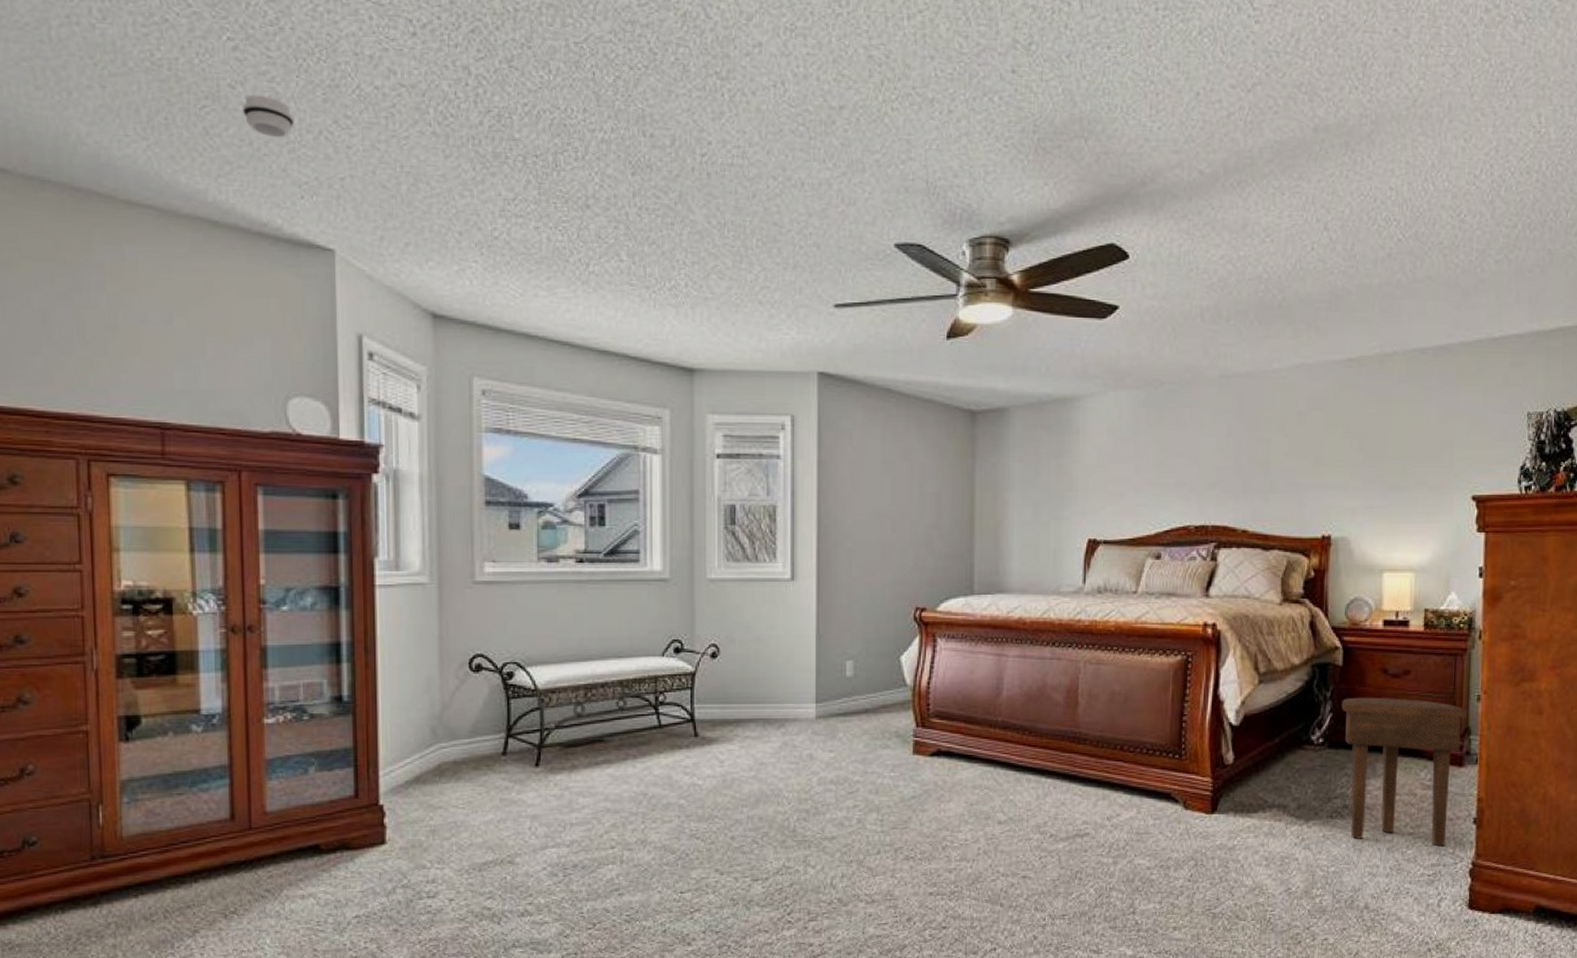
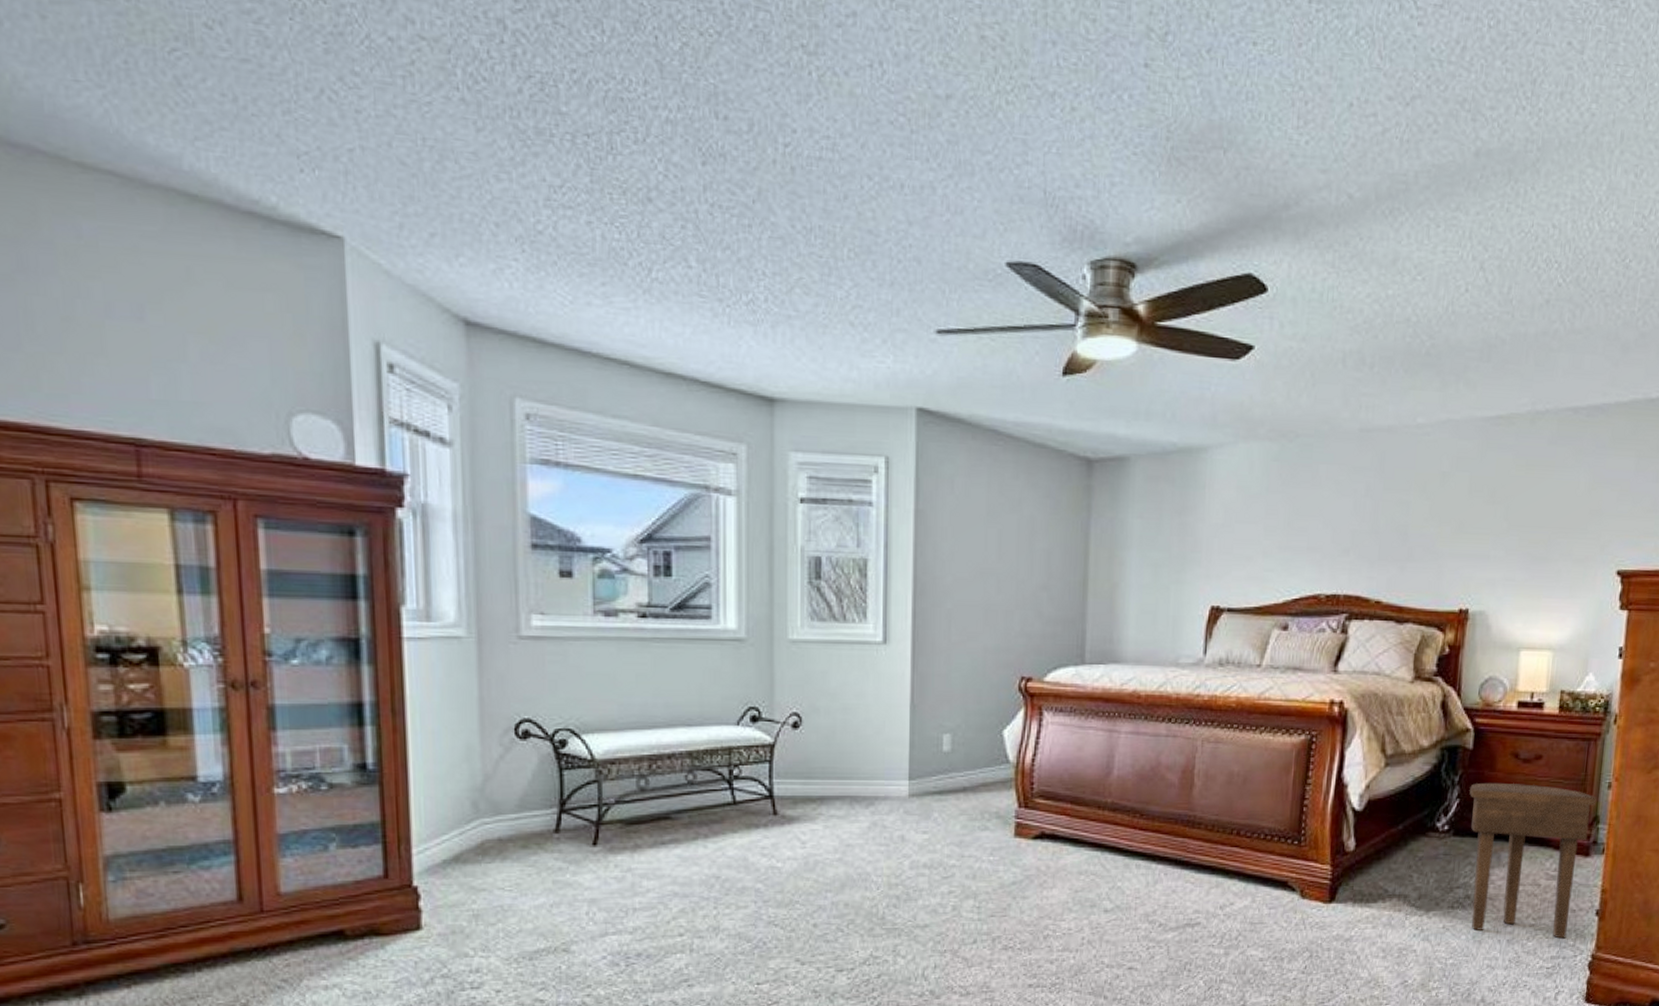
smoke detector: present [242,94,294,138] -> none [222,38,289,95]

